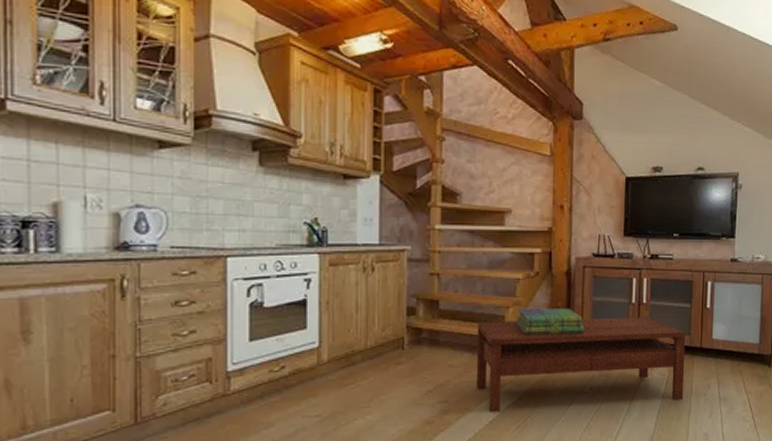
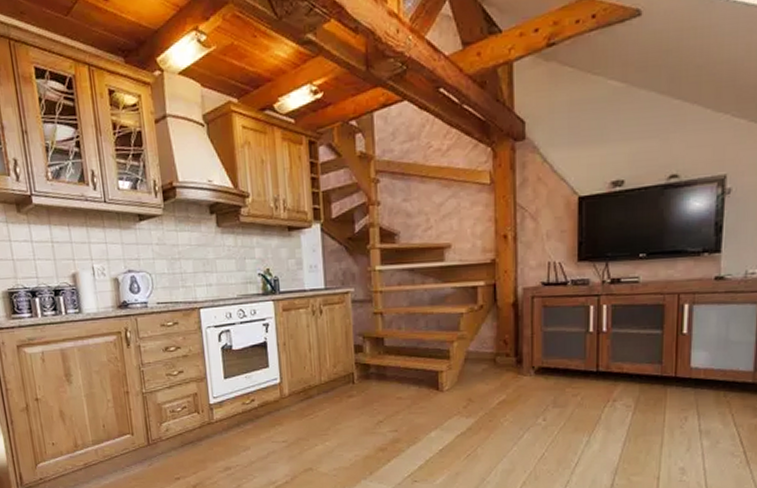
coffee table: present [476,316,686,413] -> none [422,345,656,442]
stack of books: present [516,308,585,335] -> none [461,340,536,368]

